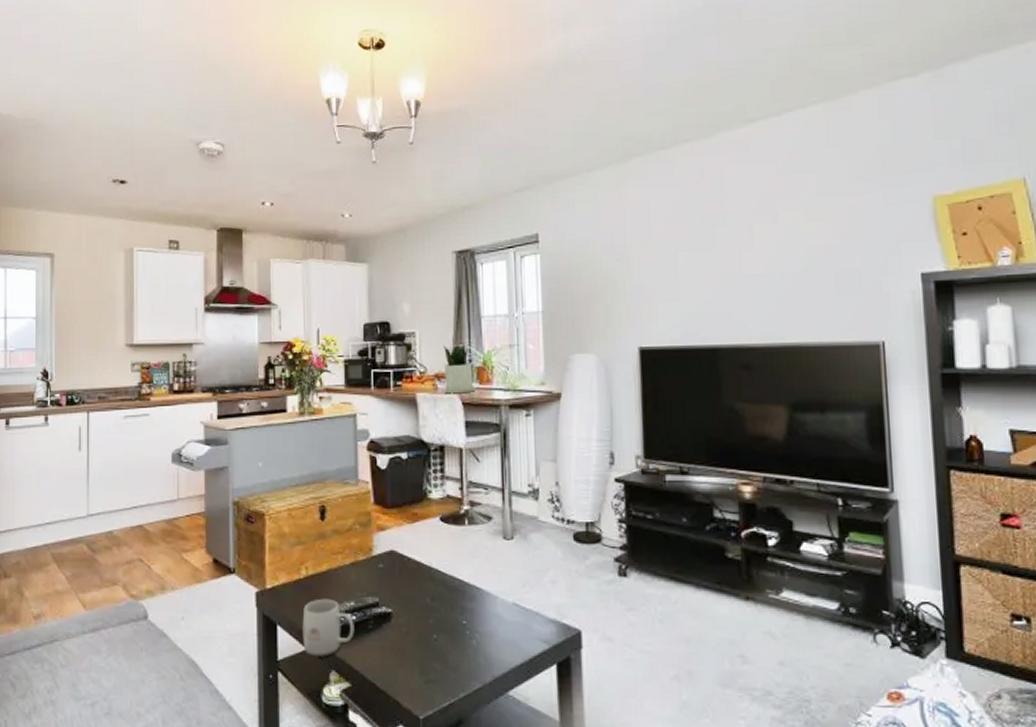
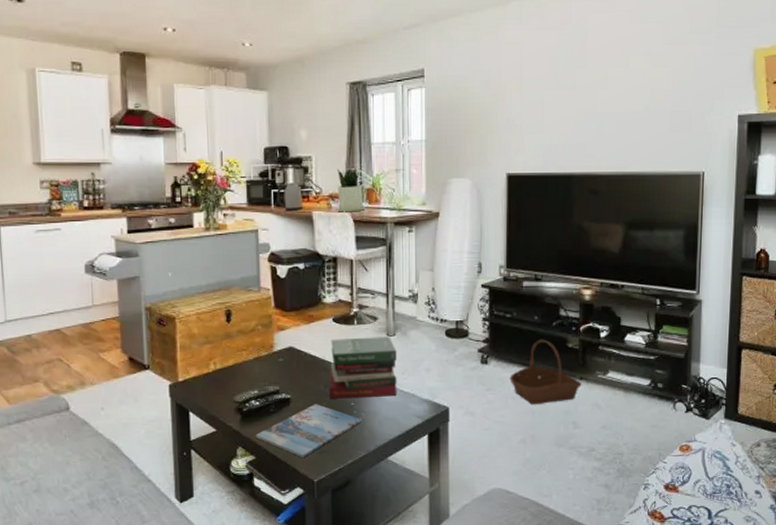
mug: present [302,598,355,657] -> none [211,388,258,437]
magazine: none [351,621,476,688] -> present [255,404,362,458]
kettle: none [377,361,405,392] -> present [277,183,303,210]
books: none [436,540,517,615] -> present [329,337,397,399]
basket: none [655,547,749,630] -> present [509,339,582,404]

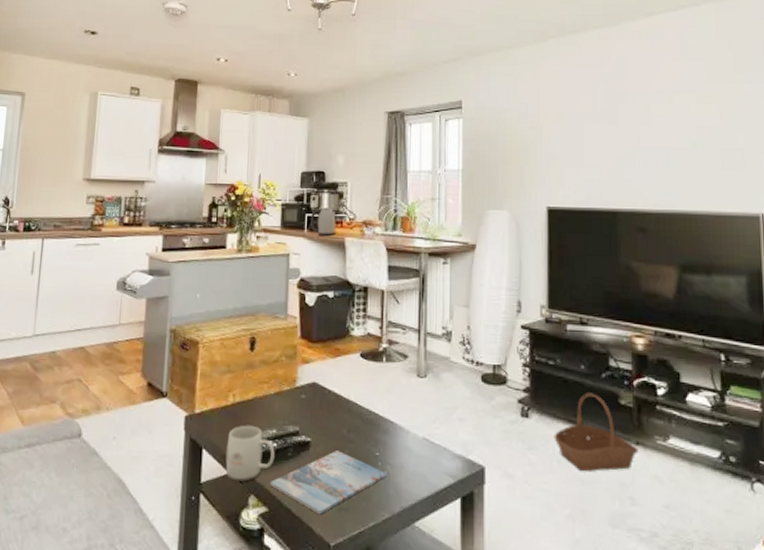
mug: none [211,388,258,437] -> present [225,425,275,482]
books: present [329,337,397,399] -> none [352,376,428,449]
planter: present [337,167,366,212] -> none [370,194,400,241]

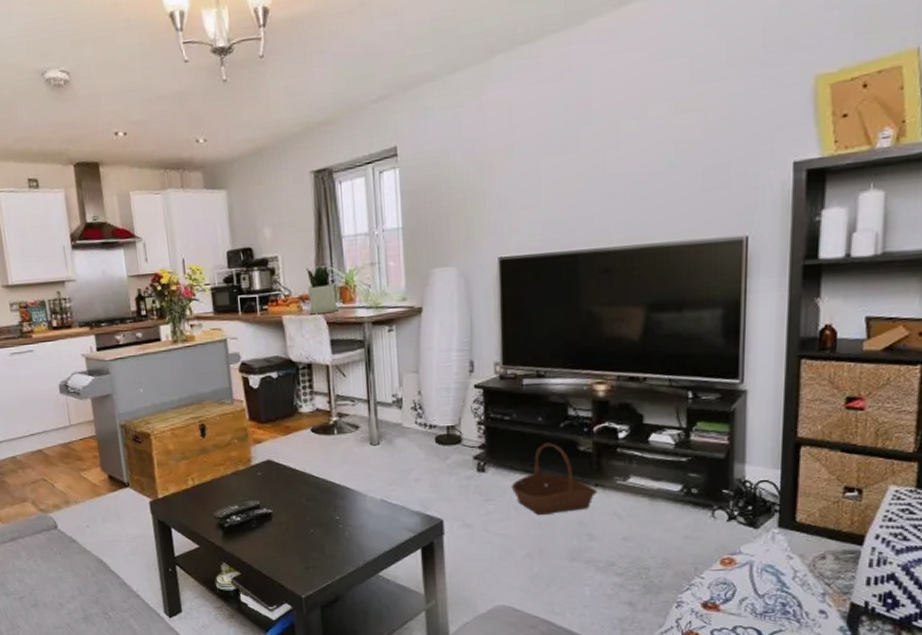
mug: present [225,425,275,482] -> none [193,504,240,553]
magazine: present [269,451,387,515] -> none [238,518,348,574]
kettle: present [311,207,336,236] -> none [243,286,272,317]
planter: none [370,194,400,241] -> present [306,264,340,315]

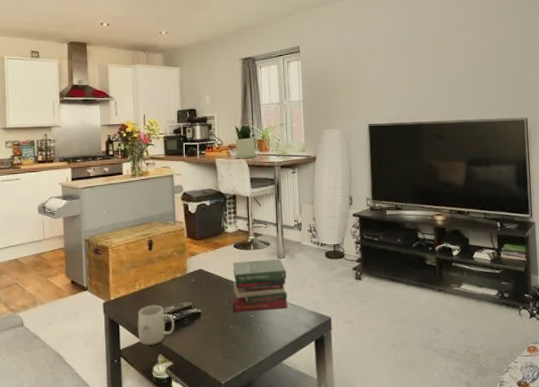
mug: none [193,504,240,553] -> present [137,305,175,346]
books: none [310,446,385,513] -> present [232,259,288,312]
basket: present [511,443,597,515] -> none [380,258,440,313]

